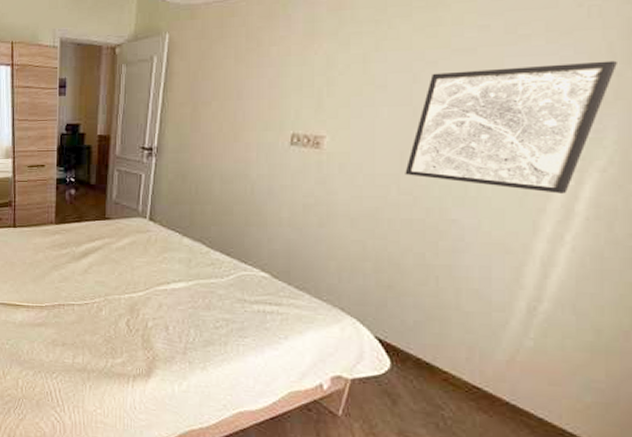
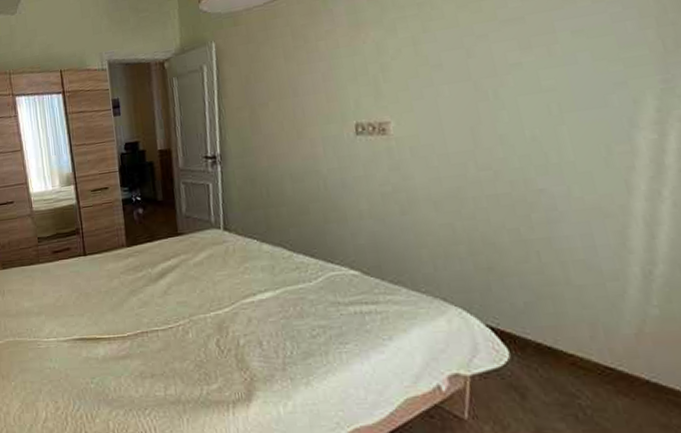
wall art: present [405,60,617,194] -> none [479,10,670,151]

